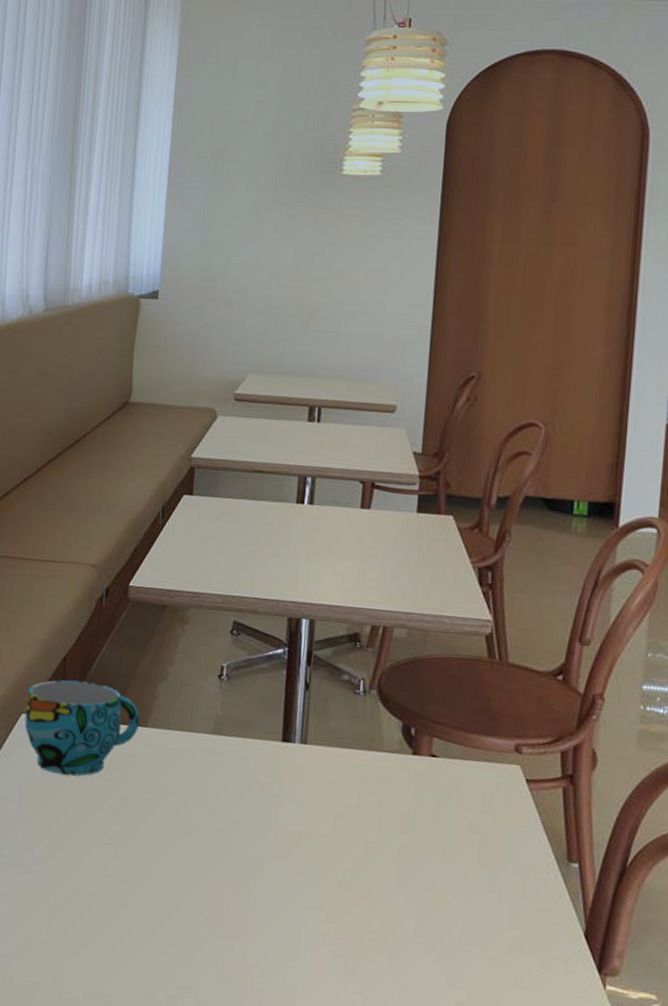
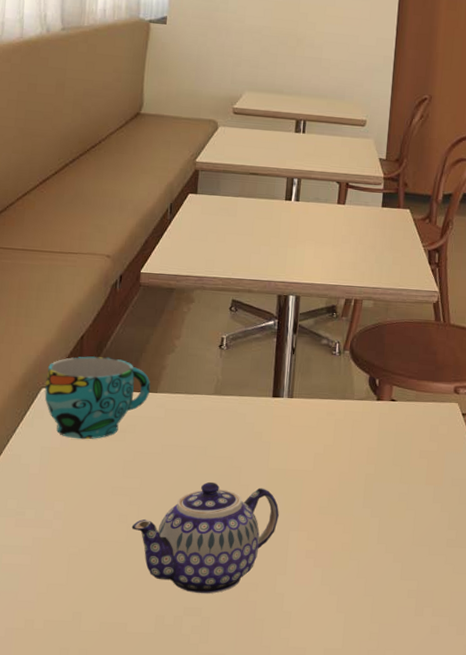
teapot: none [118,837,291,974] -> present [131,481,279,594]

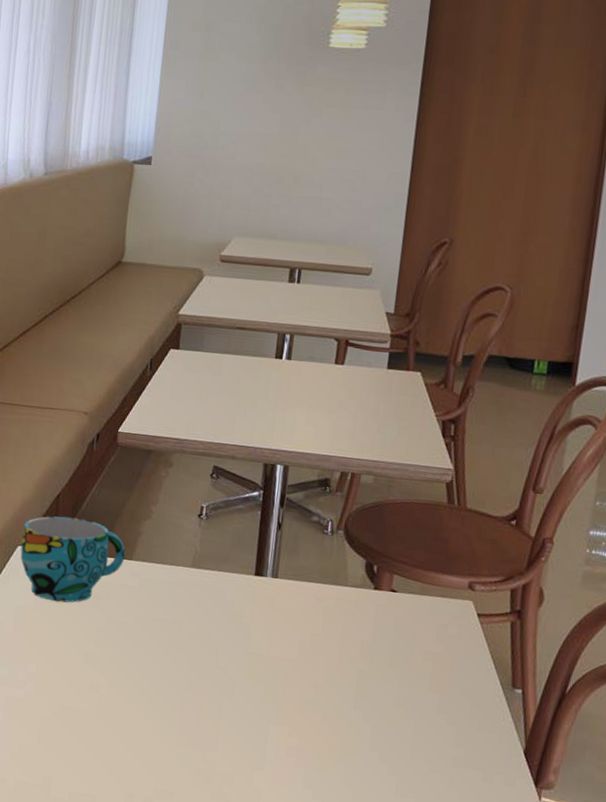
teapot: present [131,481,279,594] -> none [102,659,259,780]

